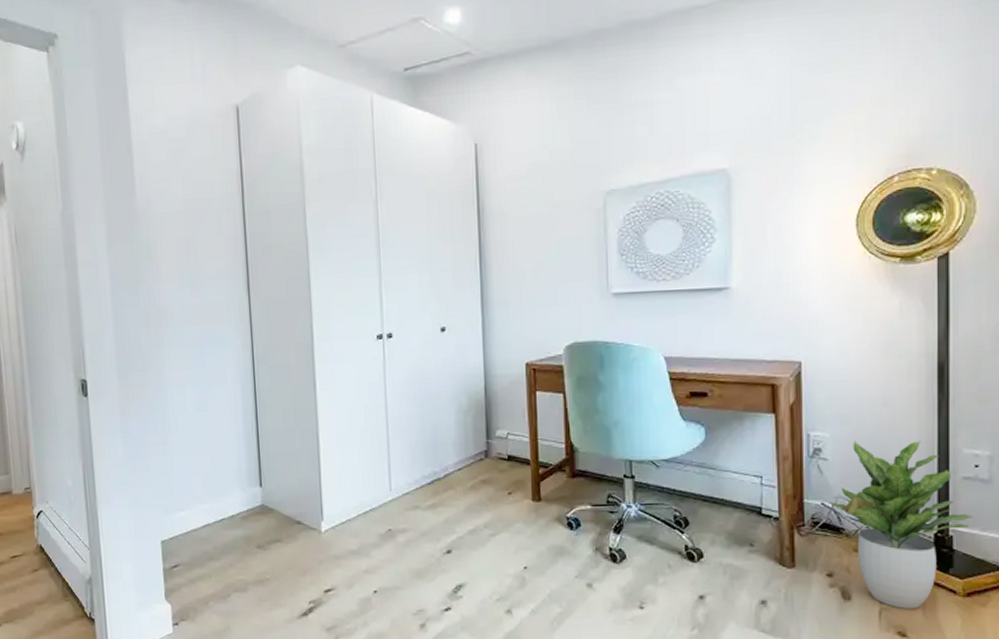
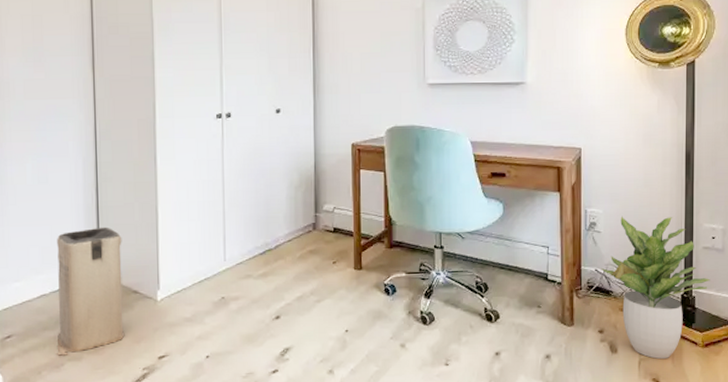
laundry basket: none [219,455,290,586] -> present [57,227,125,356]

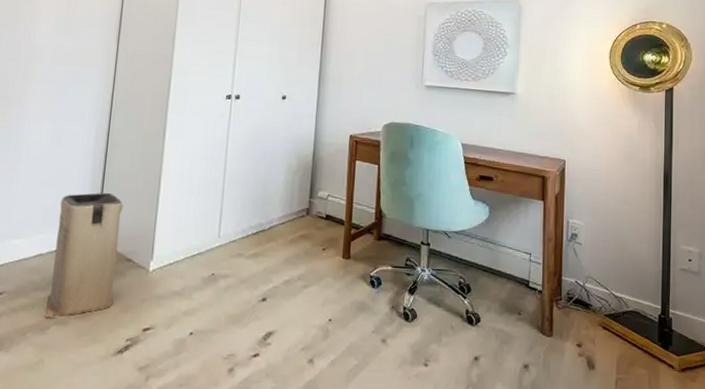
potted plant: present [601,216,710,359] -> none [581,230,687,380]

